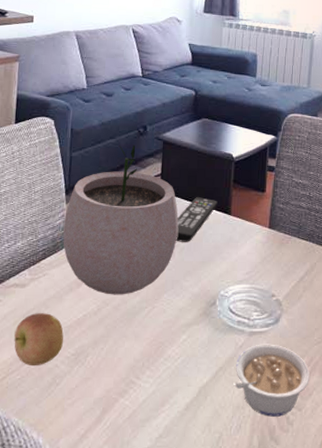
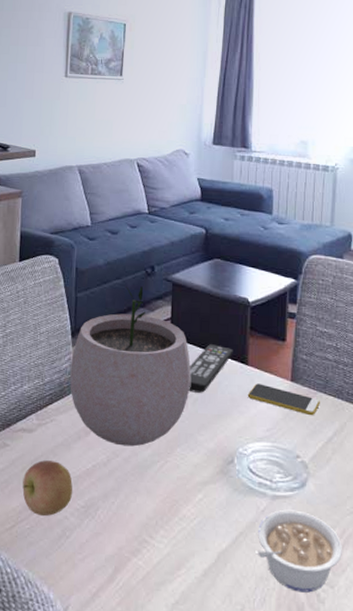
smartphone: none [229,231,294,259] -> present [247,383,320,416]

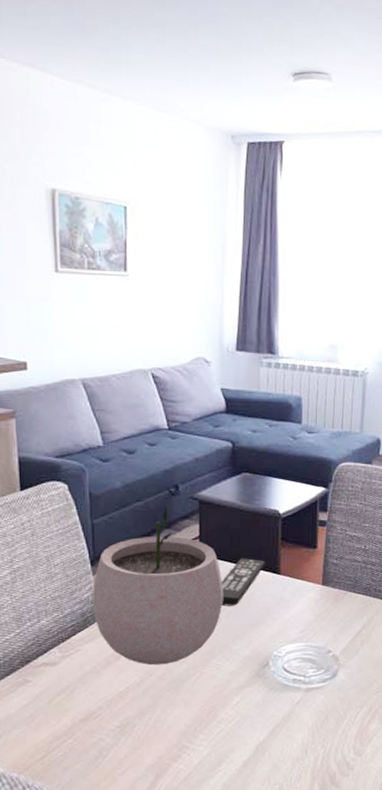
apple: present [22,460,73,517] -> none [50,689,106,742]
smartphone: present [247,383,320,416] -> none [280,590,350,614]
legume: present [255,509,342,593] -> none [291,697,369,765]

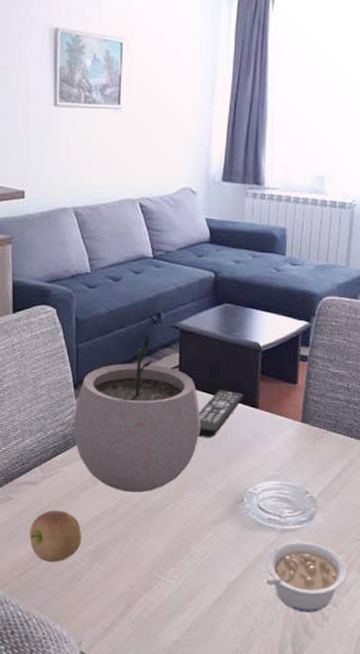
apple: none [50,689,106,742] -> present [30,511,81,563]
legume: none [291,697,369,765] -> present [264,541,347,612]

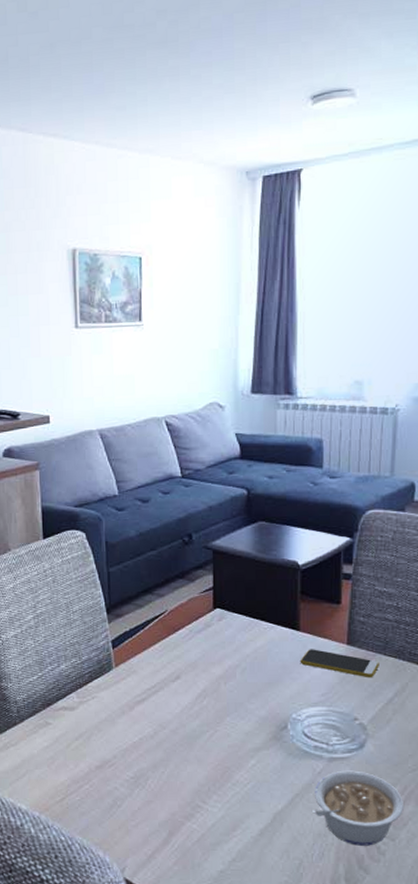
apple: present [30,511,81,563] -> none [69,736,120,789]
plant pot: present [74,333,201,493] -> none [108,555,239,718]
remote control: present [198,390,244,438] -> none [236,612,283,662]
smartphone: none [257,426,330,454] -> present [300,649,379,678]

